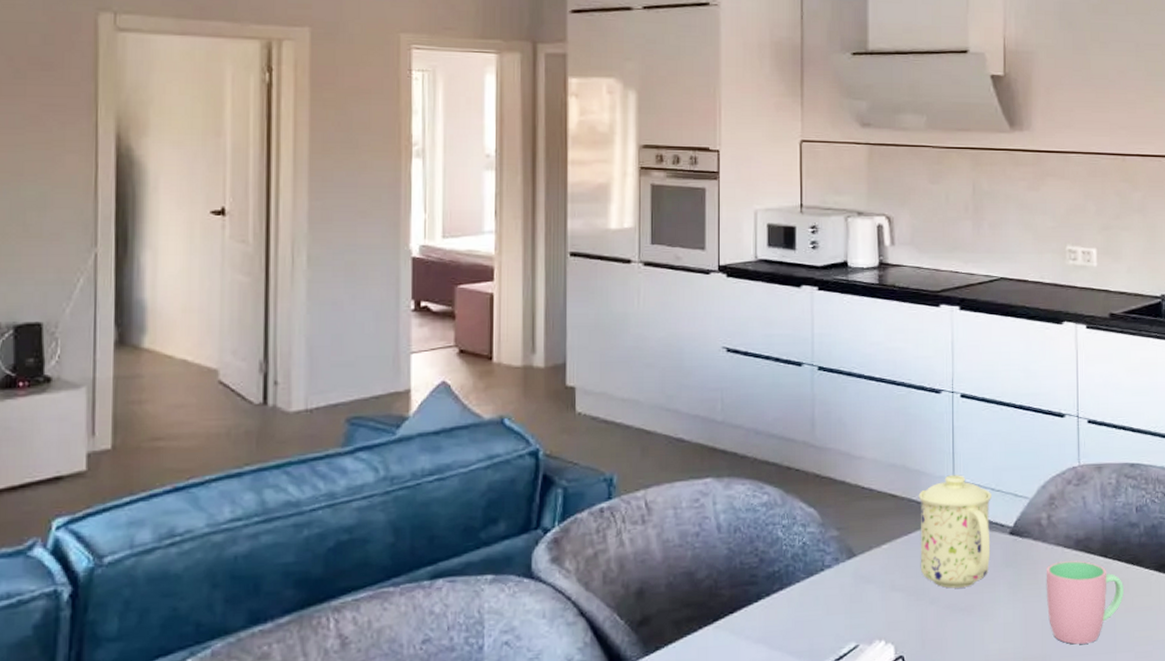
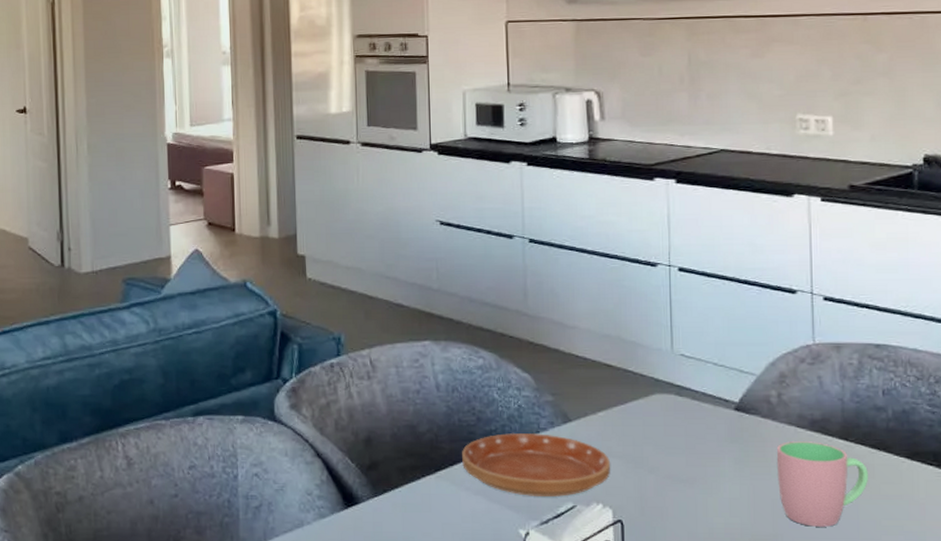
saucer: none [743,571,894,640] -> present [462,433,611,497]
mug: present [918,475,991,589] -> none [635,348,714,459]

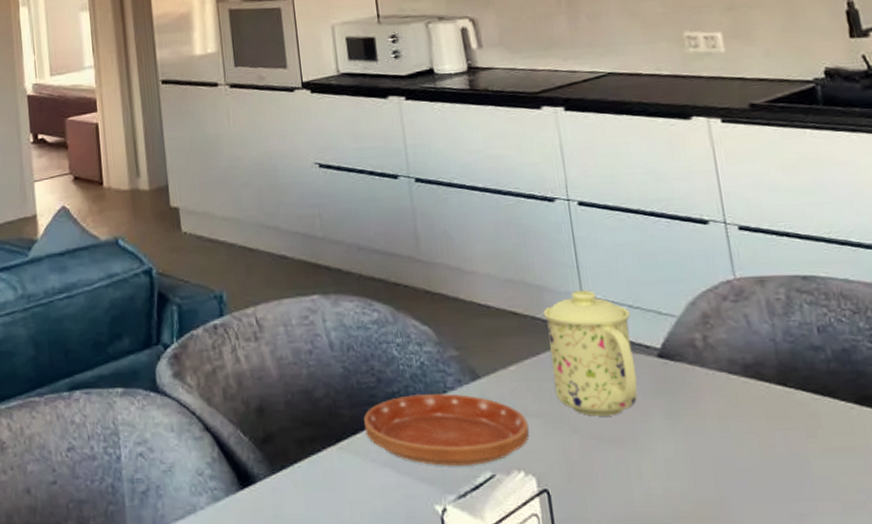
mug: none [635,348,714,459] -> present [543,290,638,417]
cup: present [777,441,869,527] -> none [710,389,816,488]

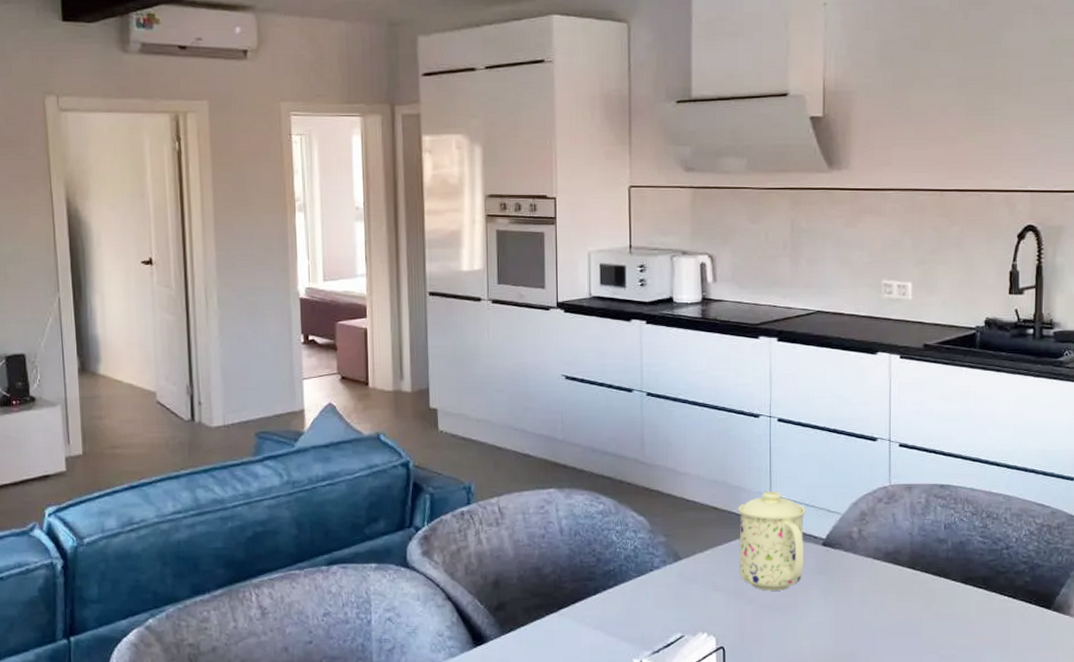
saucer: present [364,393,529,466] -> none [583,572,715,629]

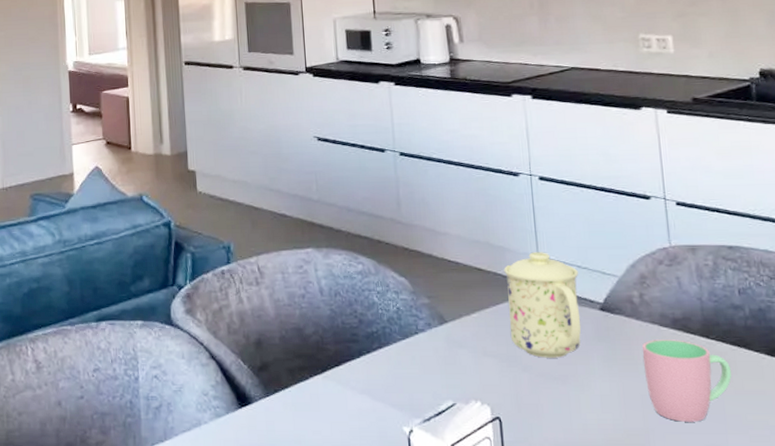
cup: none [857,571,931,645] -> present [643,339,732,422]

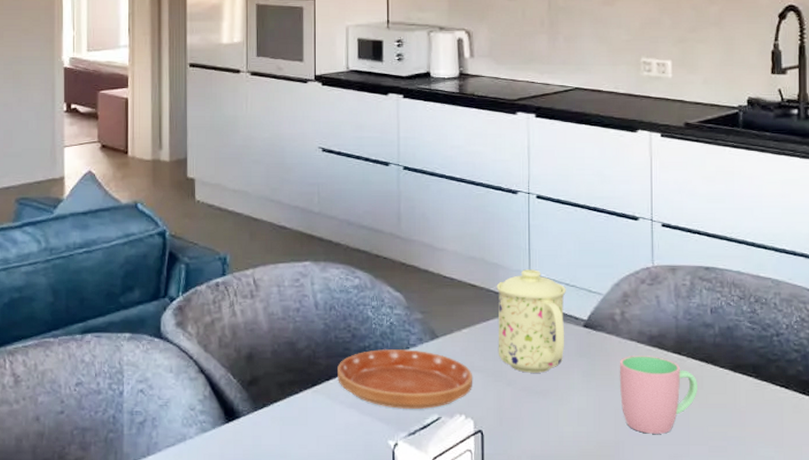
saucer: none [346,335,487,395] -> present [338,349,473,409]

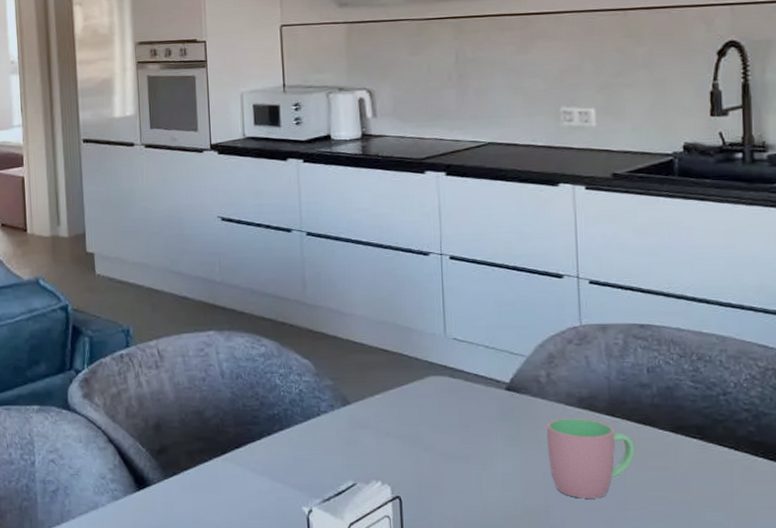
saucer: present [338,349,473,409] -> none [247,416,389,475]
mug: present [496,269,566,373] -> none [410,332,486,438]

